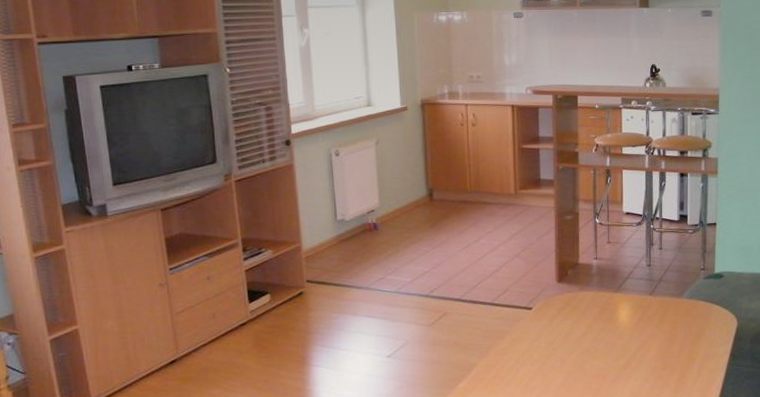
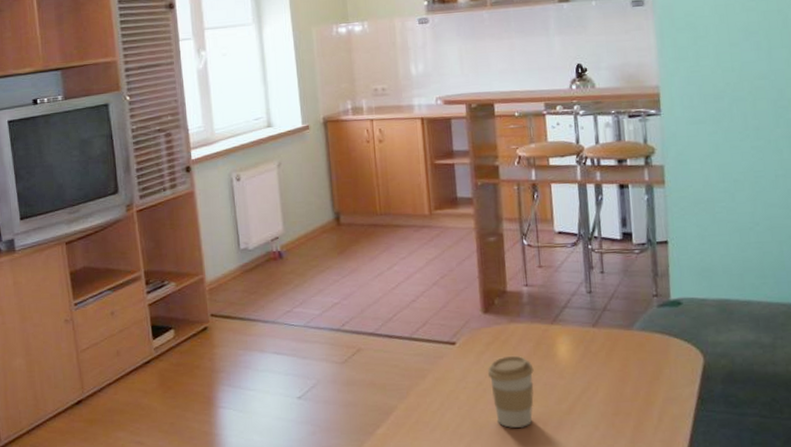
coffee cup: none [558,319,598,382] -> present [487,355,534,429]

